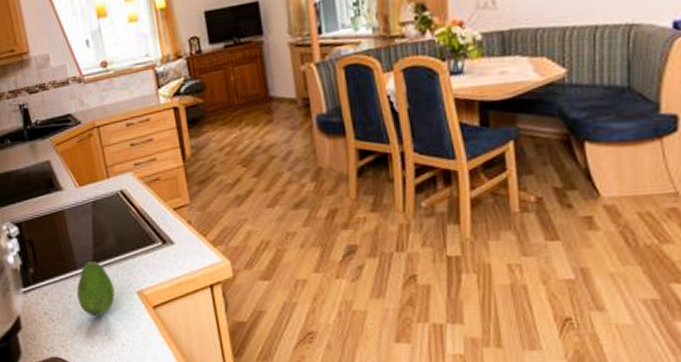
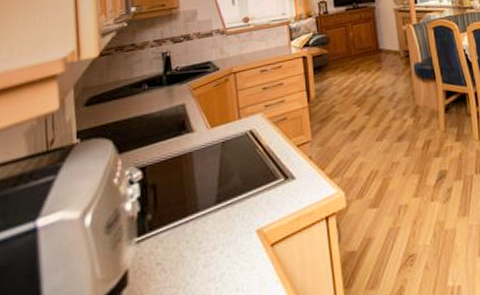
fruit: present [76,262,115,317] -> none [195,202,234,262]

